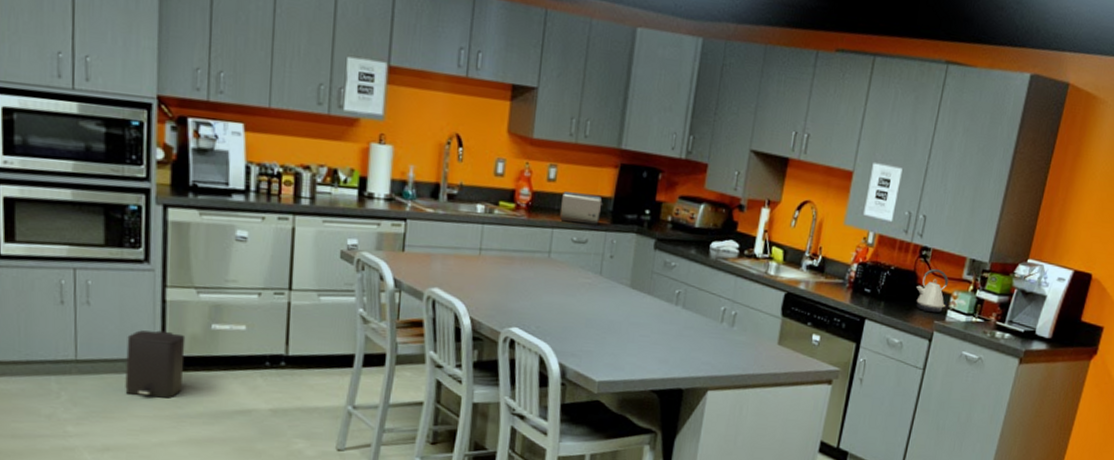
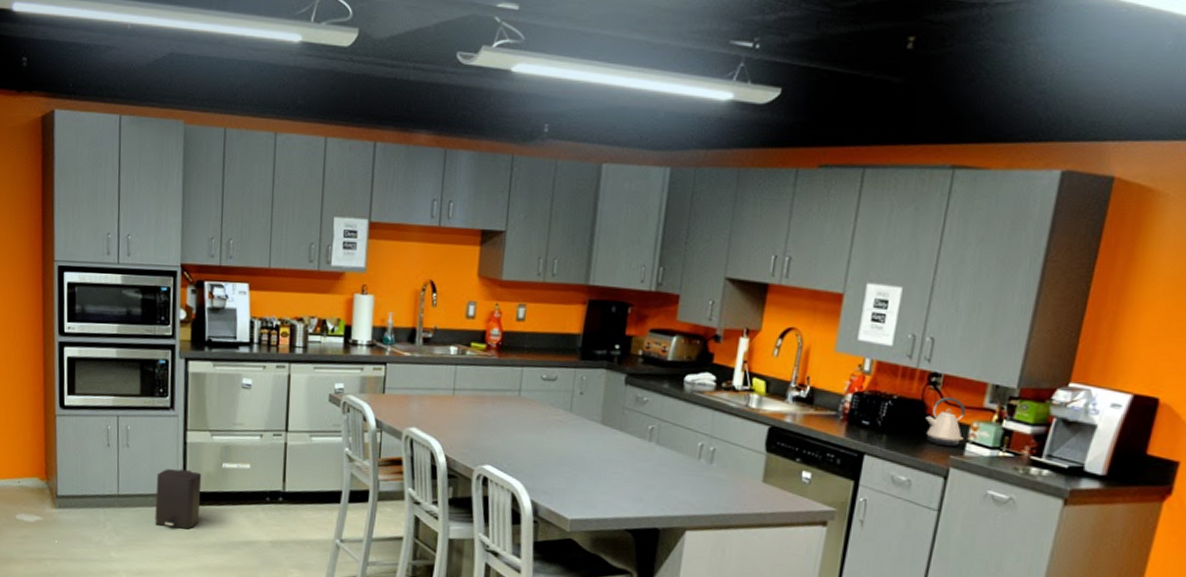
toaster: present [559,192,604,225] -> none [528,330,573,362]

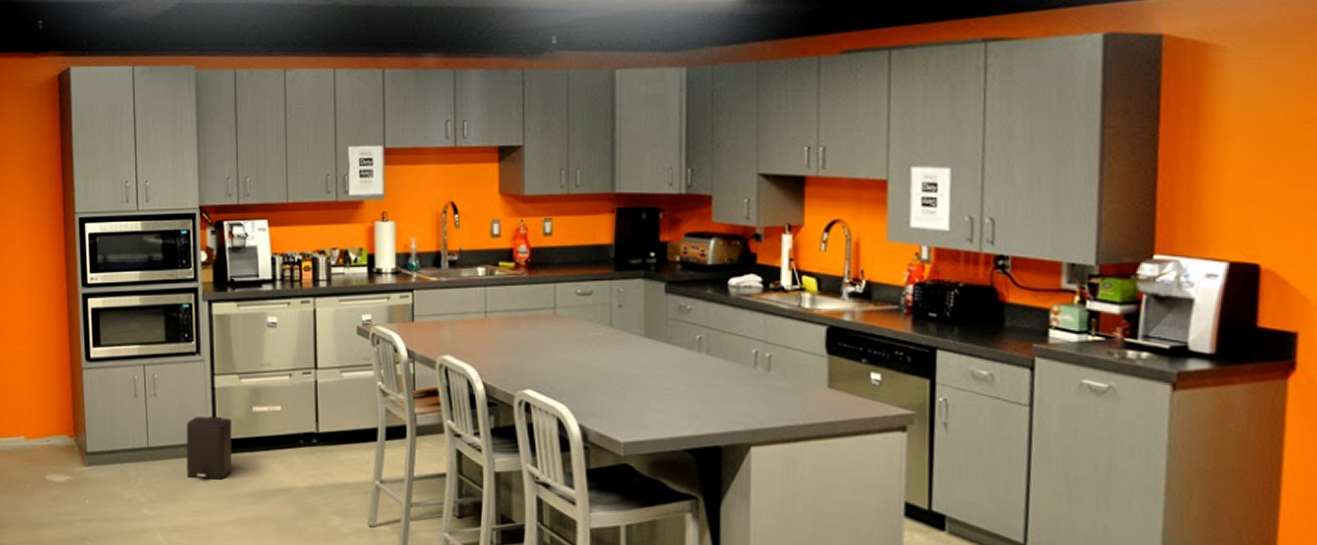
kettle: present [926,396,966,447] -> none [999,279,1046,335]

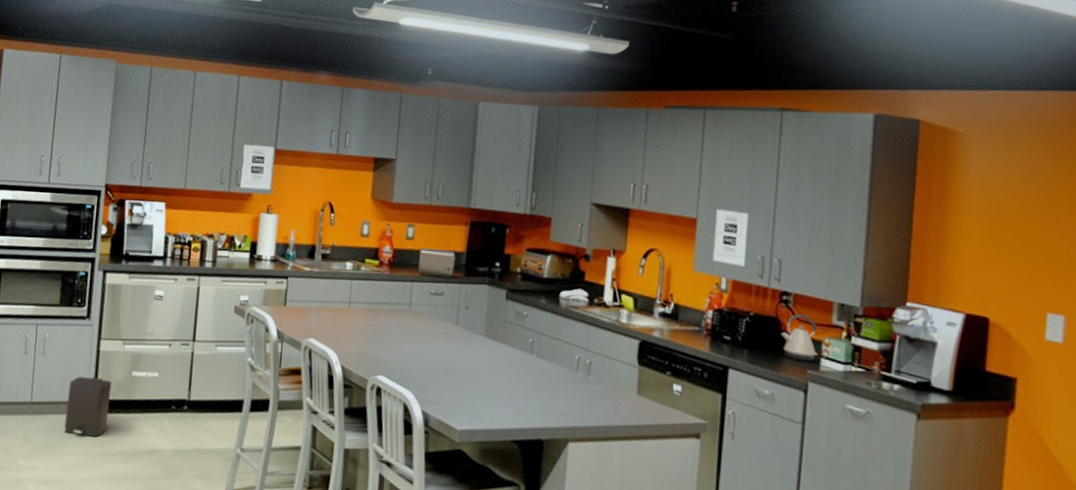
toaster: none [560,244,605,275] -> present [417,248,457,278]
kettle: none [999,279,1046,335] -> present [781,313,818,362]

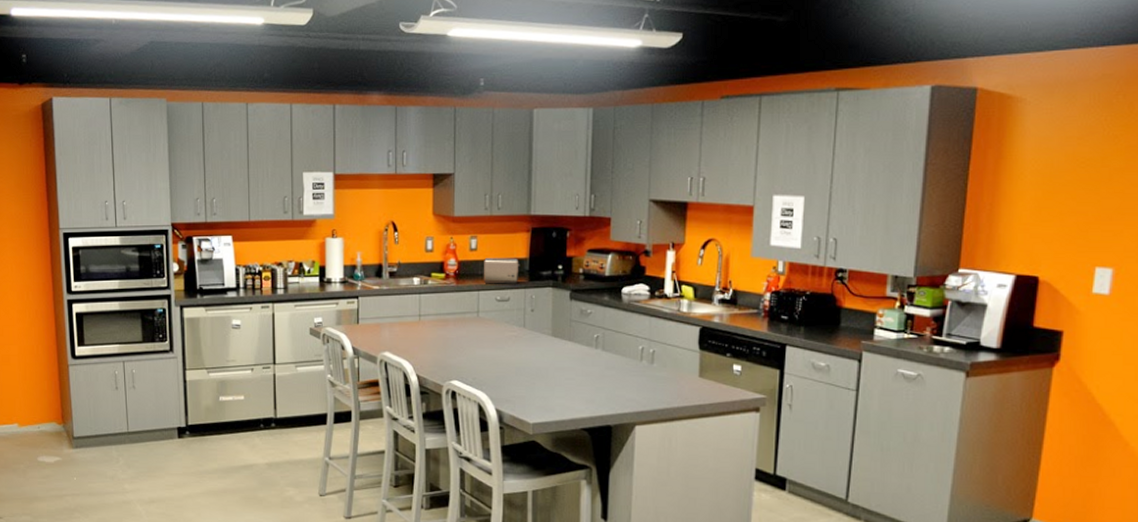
pedal bin: present [64,376,112,438] -> none [161,405,202,459]
kettle: present [781,313,818,362] -> none [837,289,872,333]

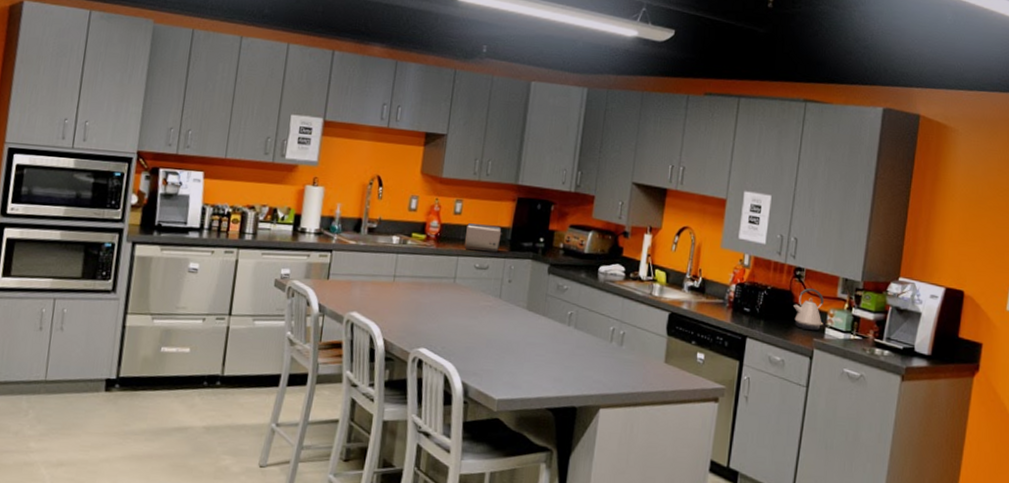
kettle: none [837,289,872,333] -> present [794,287,824,331]

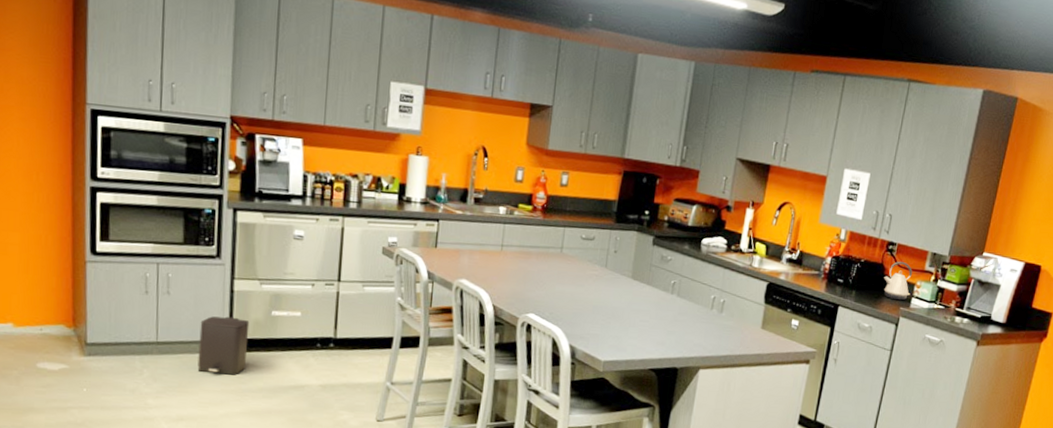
pedal bin: none [82,353,138,416] -> present [197,316,250,375]
toaster: present [464,223,503,253] -> none [570,195,609,224]

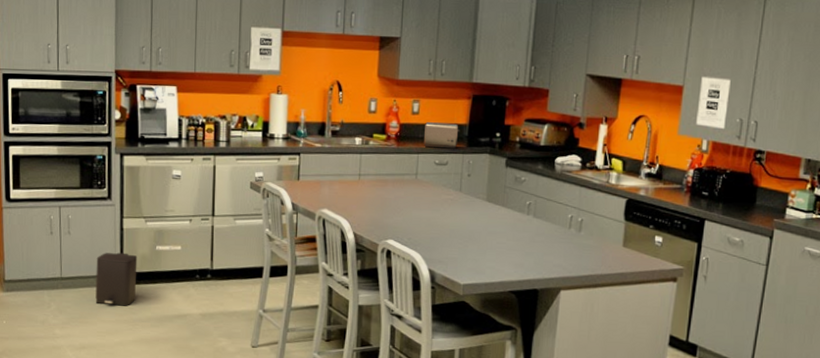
toaster: none [570,195,609,224] -> present [423,122,460,149]
kettle: present [884,261,912,301] -> none [753,169,785,212]

